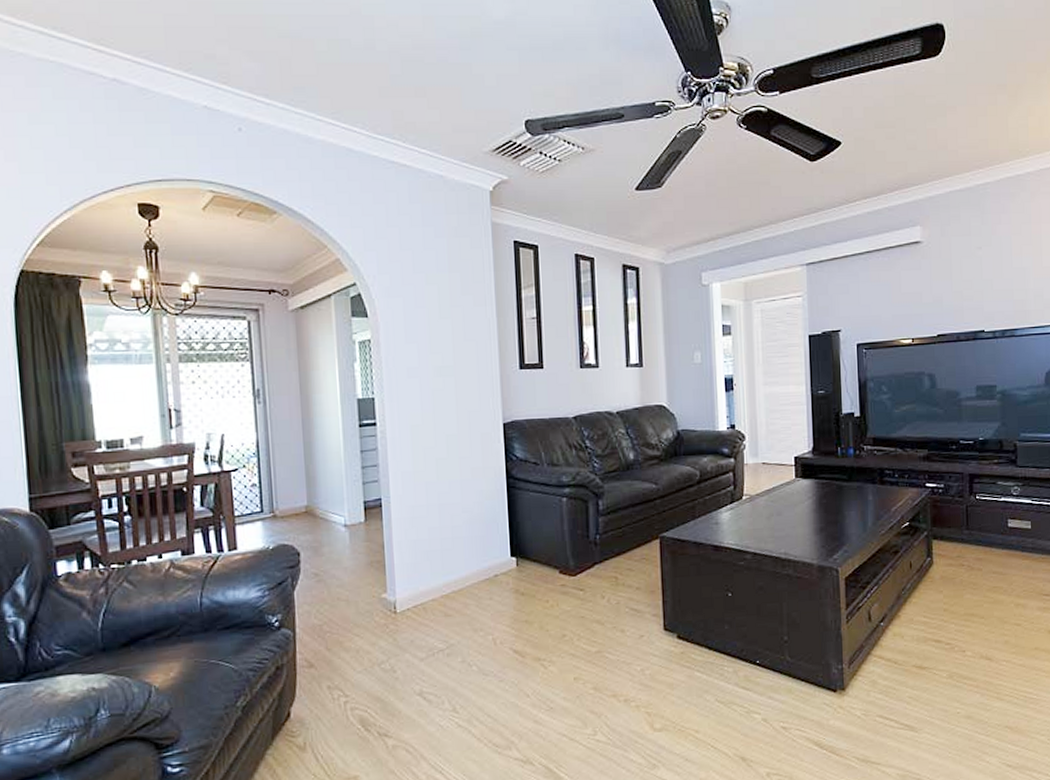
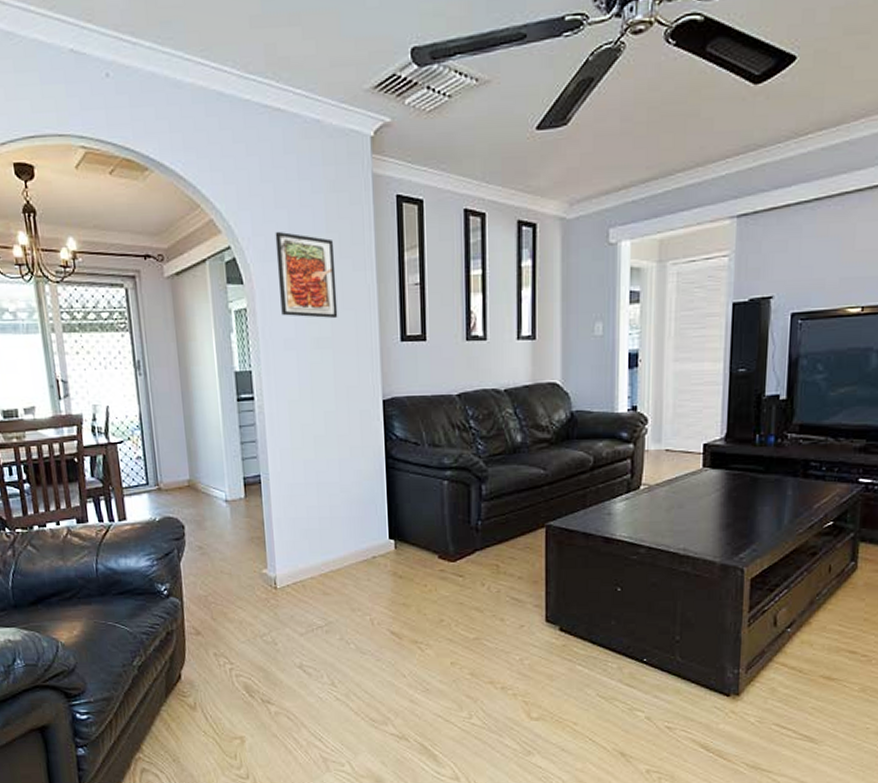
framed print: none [399,270,460,348] -> present [275,231,338,318]

